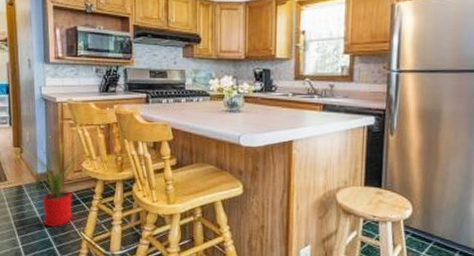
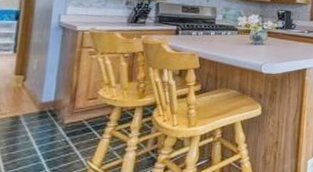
house plant: present [13,133,88,228] -> none [14,60,105,159]

